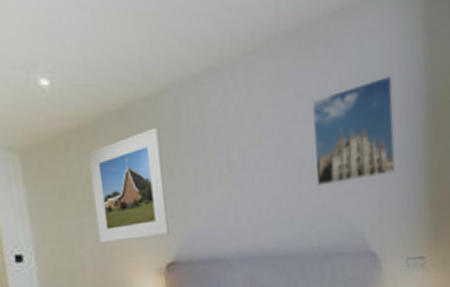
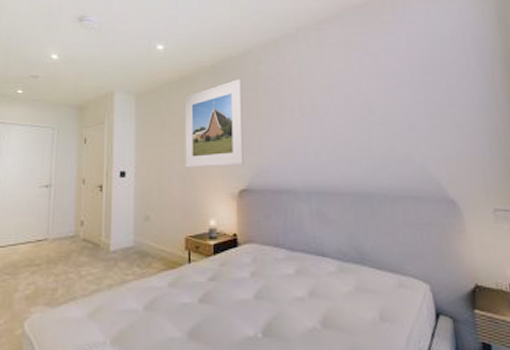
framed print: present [311,75,396,187] -> none [379,35,473,132]

